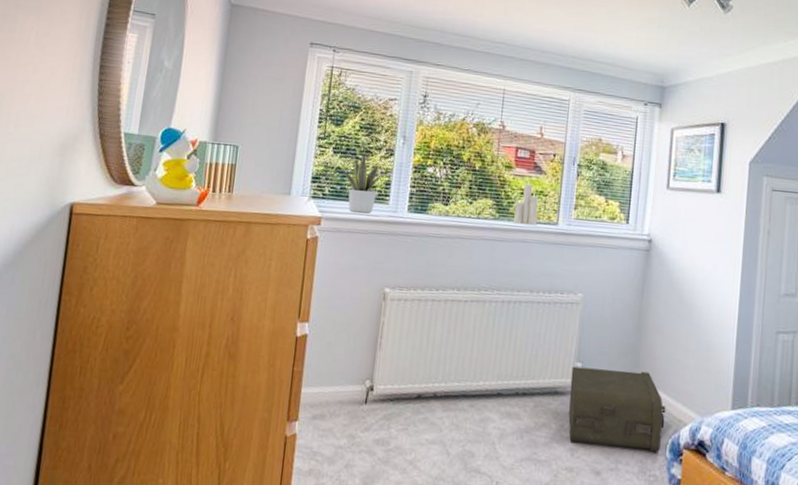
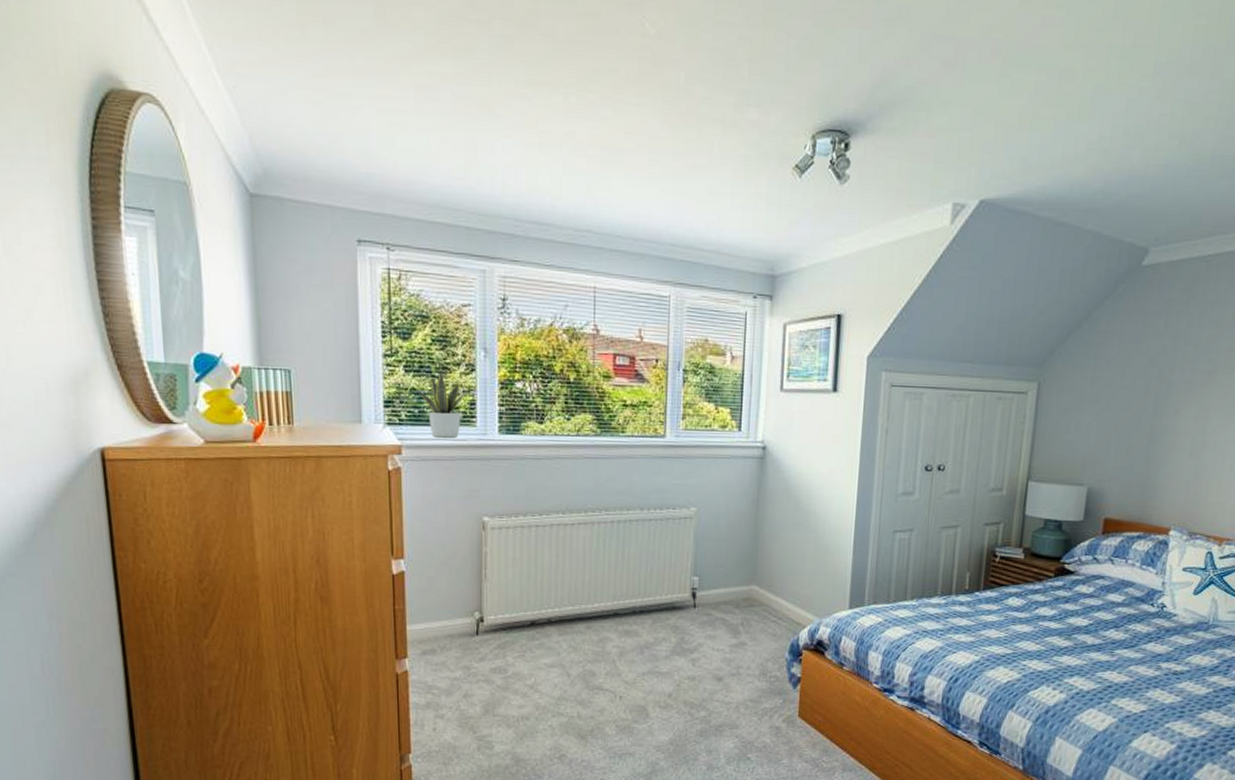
candle: present [512,181,539,226] -> none [616,391,643,440]
suitcase: present [569,366,666,452] -> none [687,580,785,655]

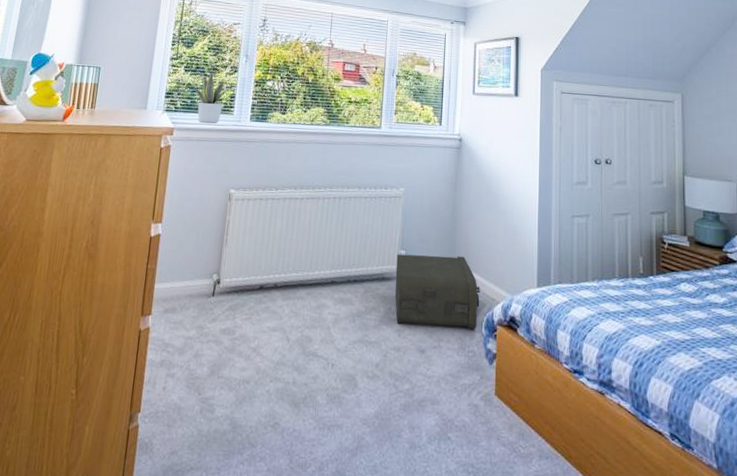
suitcase: none [687,580,785,655] -> present [395,254,480,329]

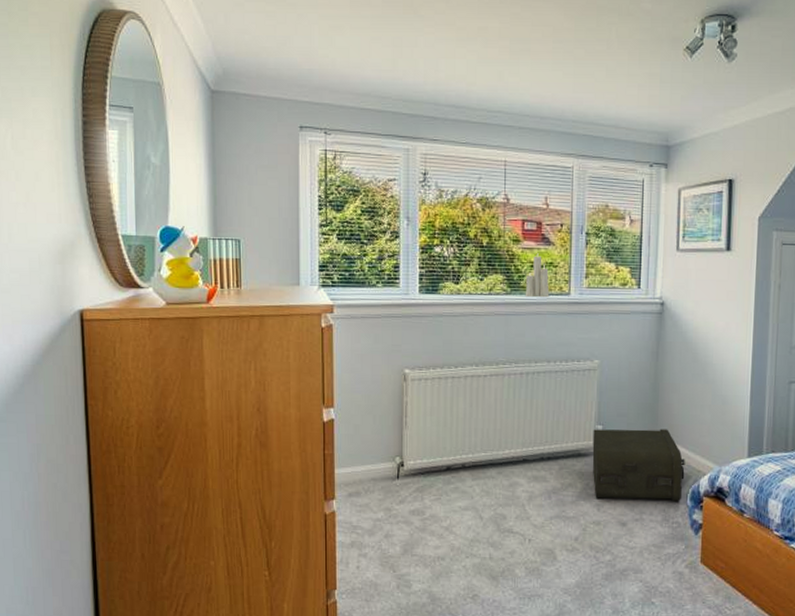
potted plant: present [194,72,232,124] -> none [350,239,394,299]
candle: none [342,91,364,130] -> present [525,253,550,298]

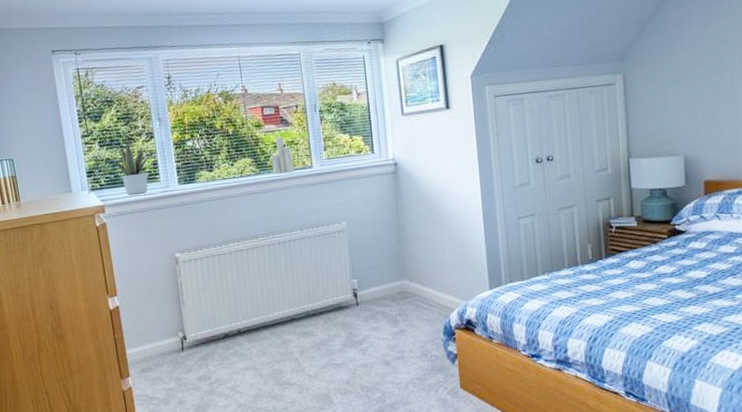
potted plant: none [350,239,394,299] -> present [113,142,152,196]
suitcase: present [592,429,685,501] -> none [349,274,436,344]

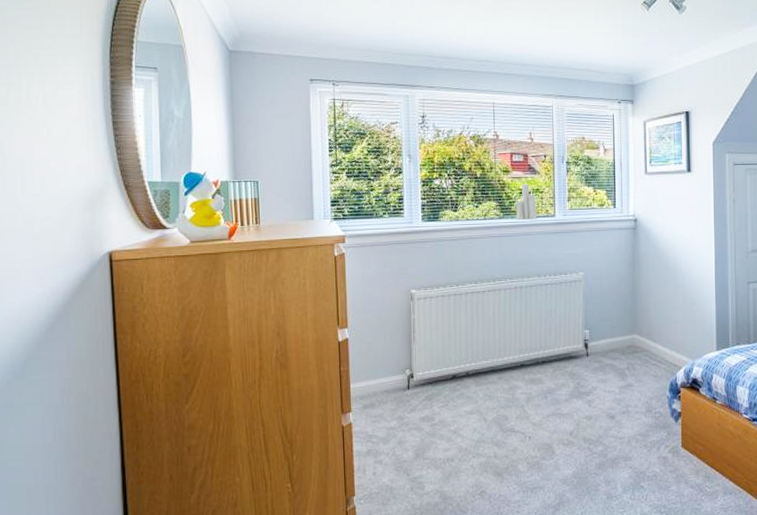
potted plant: present [113,142,152,196] -> none [359,176,398,229]

